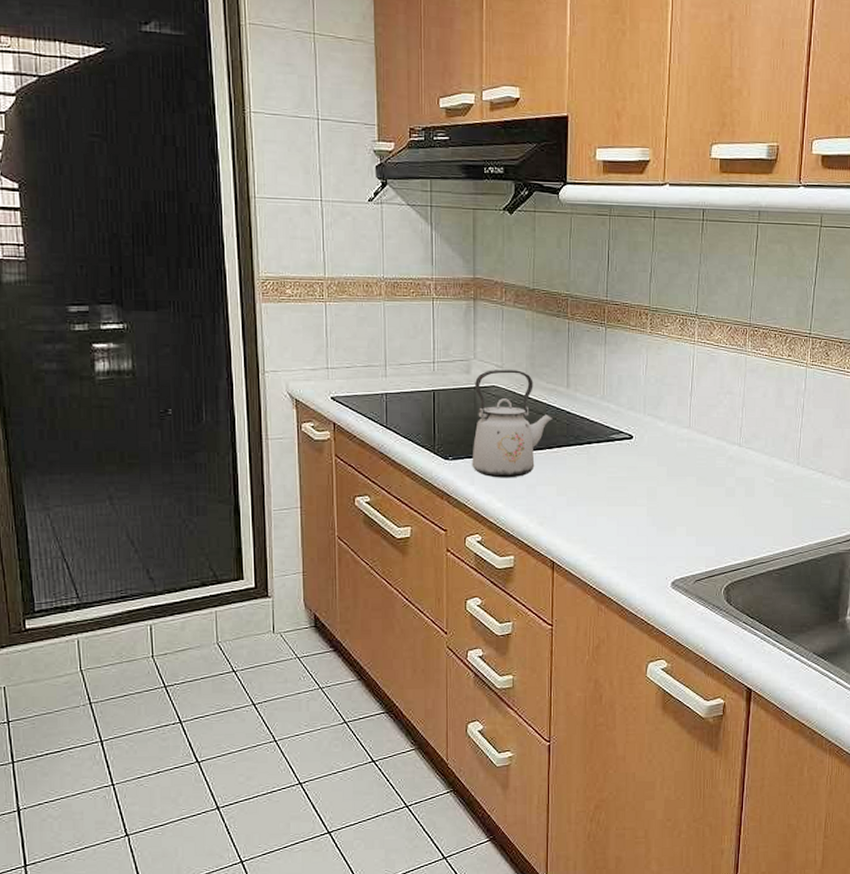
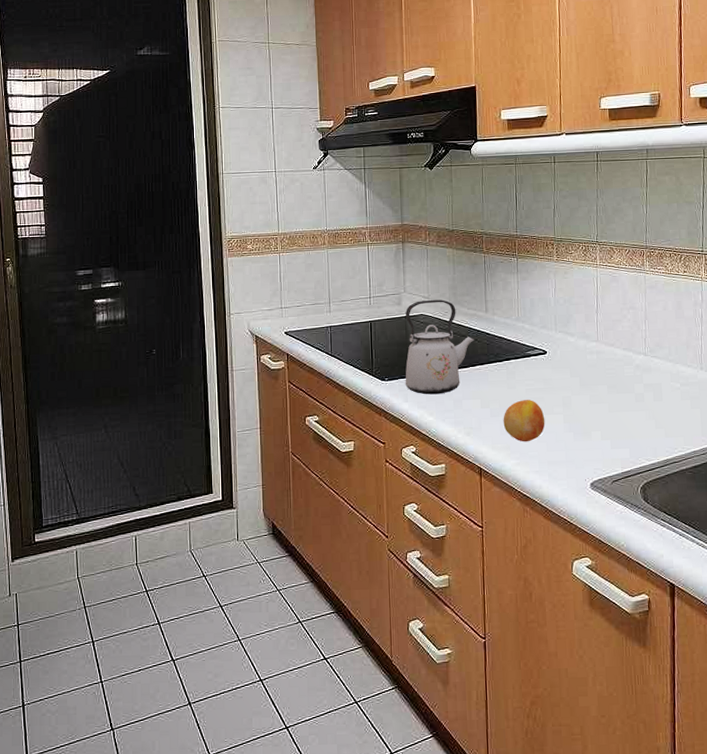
fruit: none [581,489,627,535] -> present [503,400,545,442]

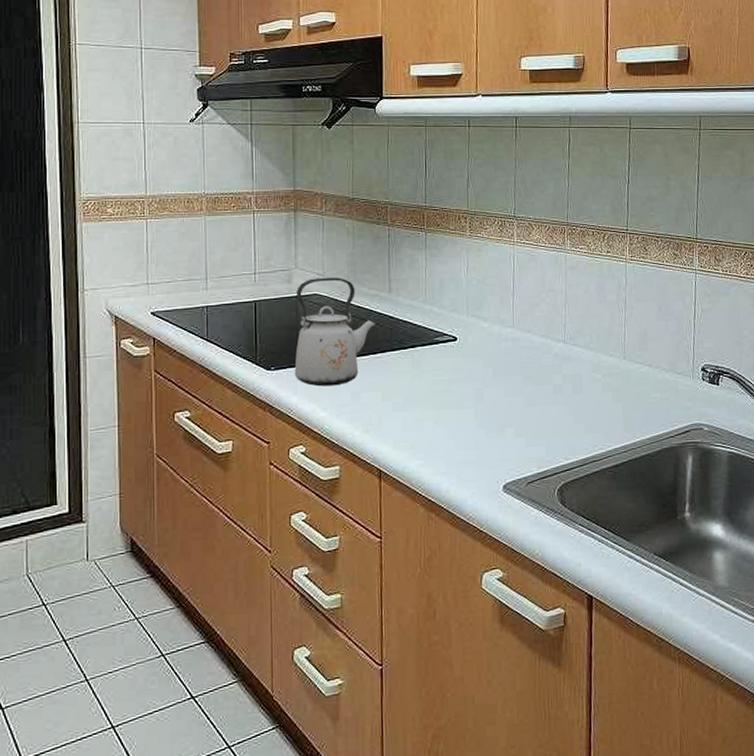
fruit: present [503,400,545,442] -> none [406,392,454,440]

